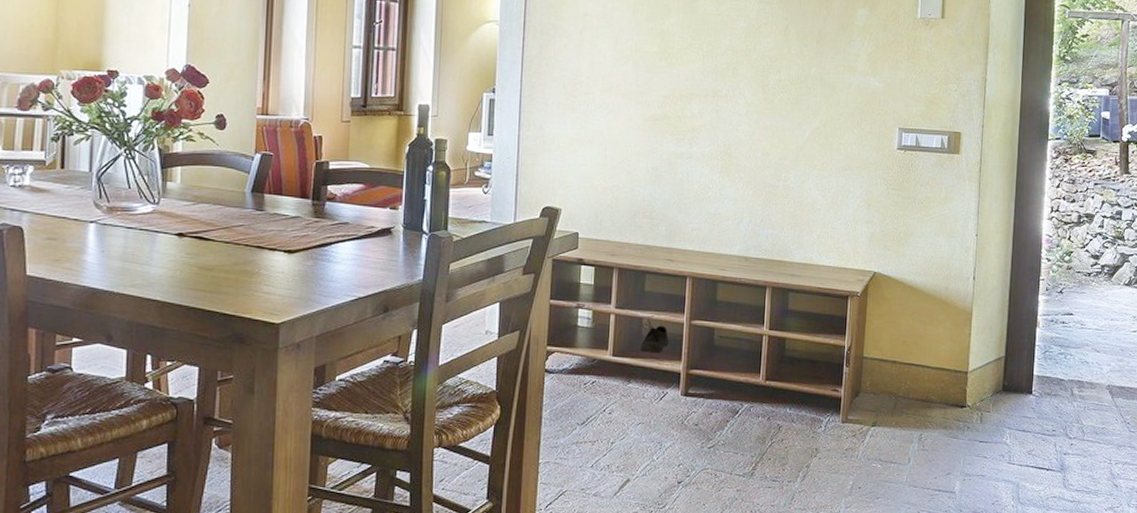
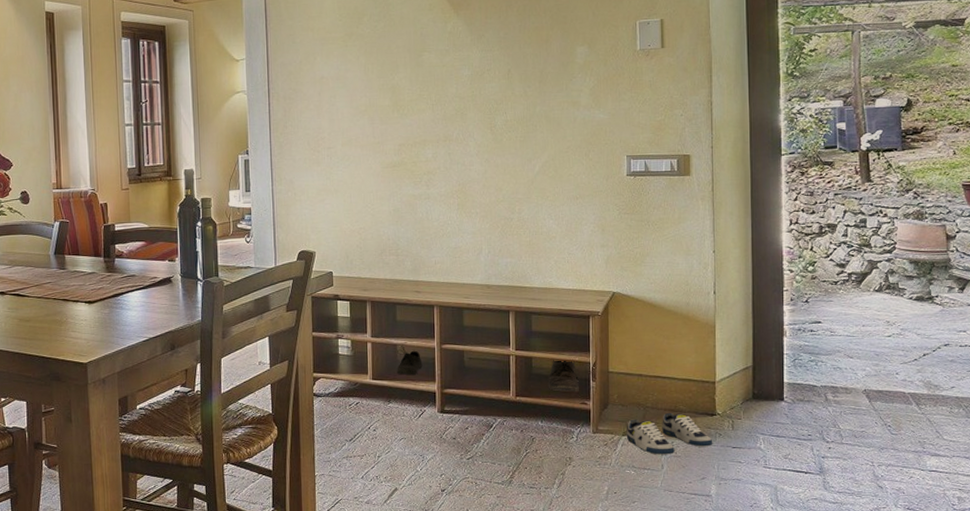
shoe: none [799,341,832,378] -> present [547,359,579,392]
shoe: none [875,403,961,448] -> present [626,412,713,455]

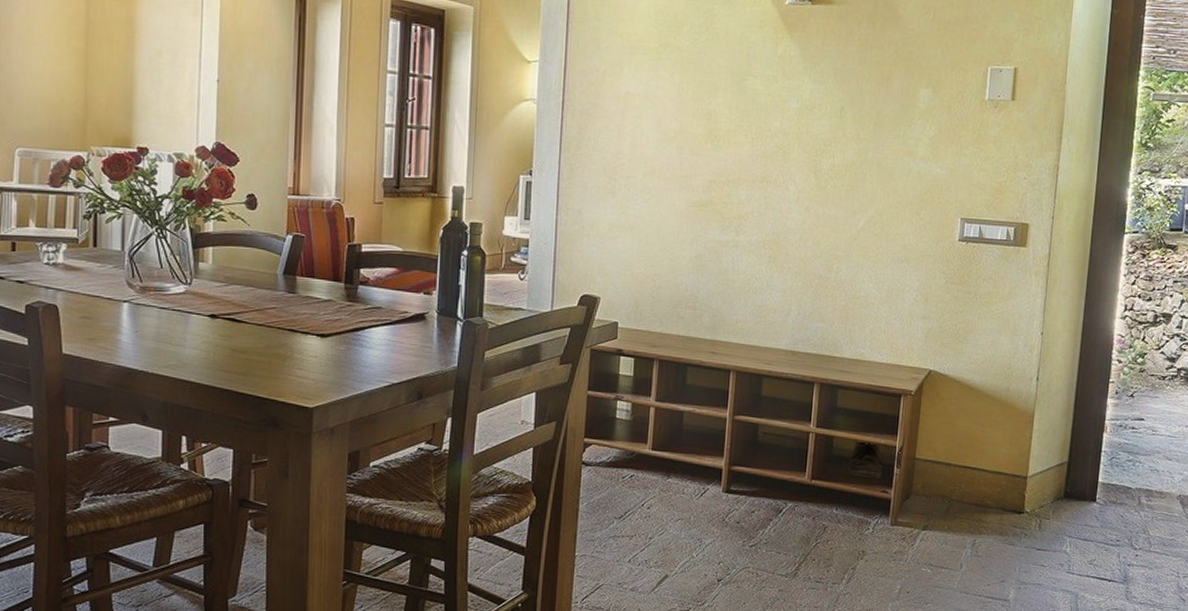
shoe: present [397,346,422,376] -> none [680,413,710,449]
shoe: present [626,412,713,455] -> none [926,507,1018,554]

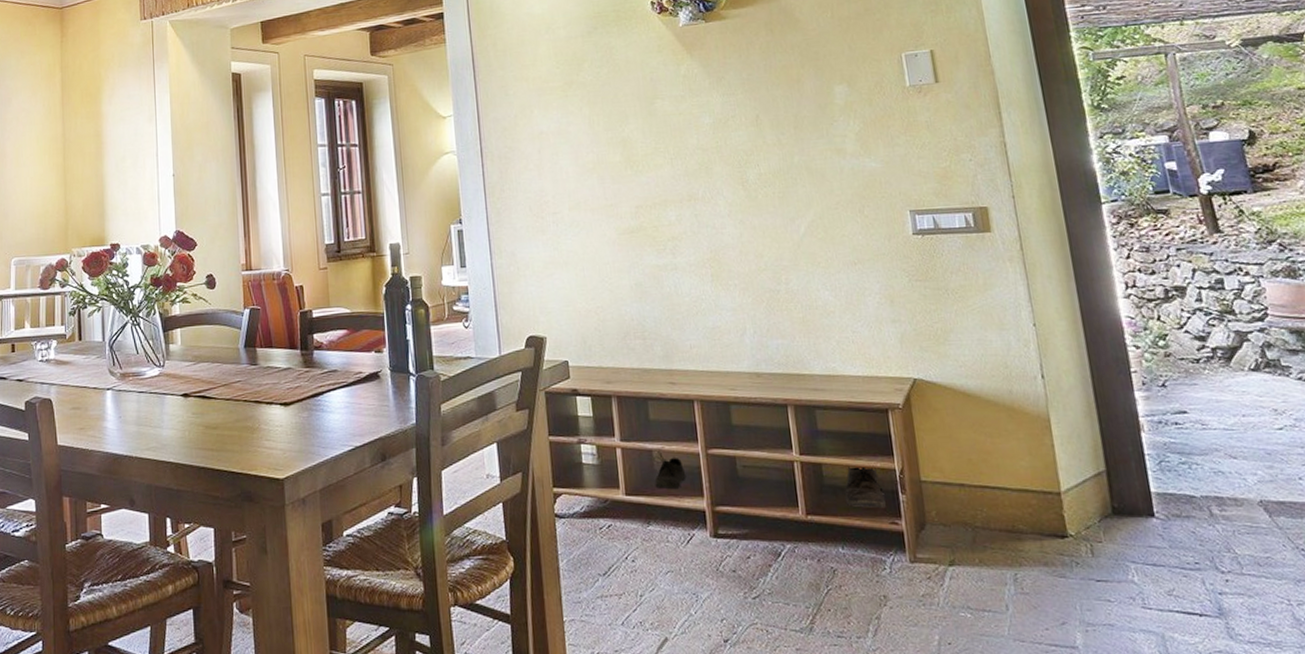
shoe: none [680,413,710,449] -> present [653,451,685,490]

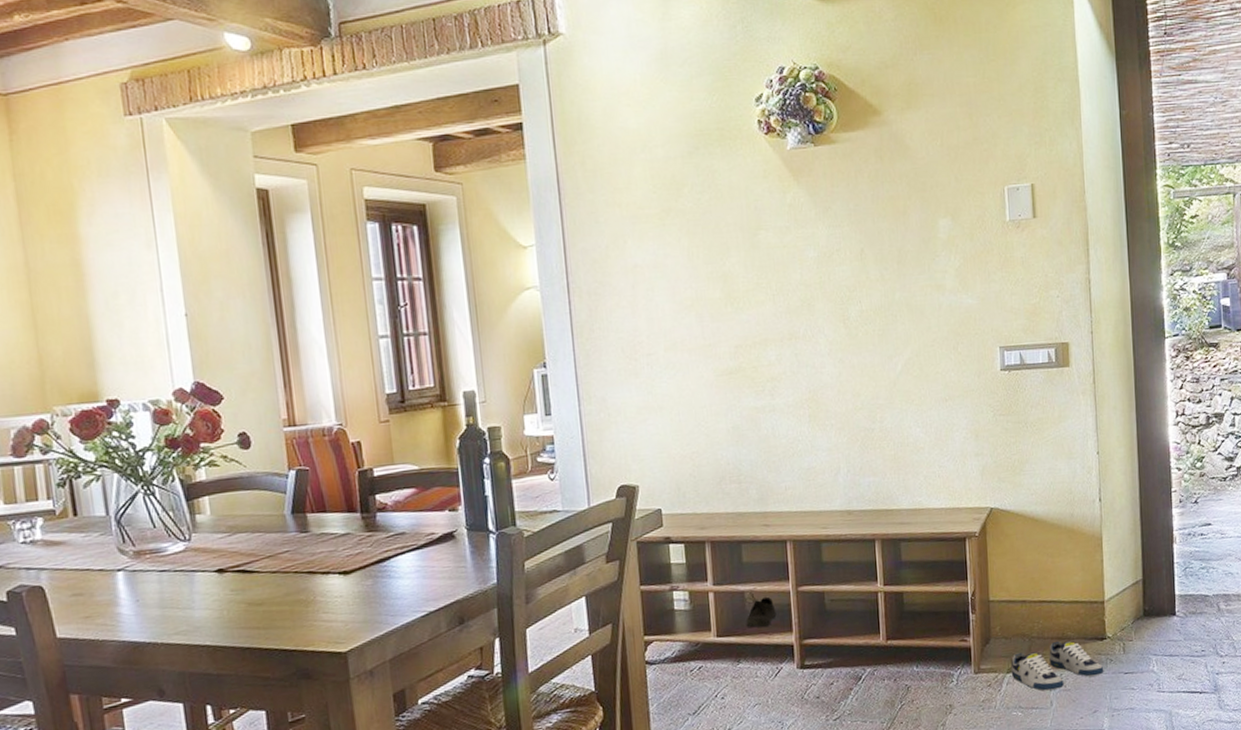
shoe: present [844,465,886,509] -> none [921,590,957,629]
shoe: none [952,534,1070,592] -> present [1010,640,1104,691]

